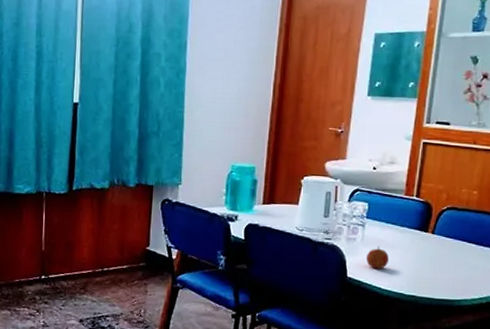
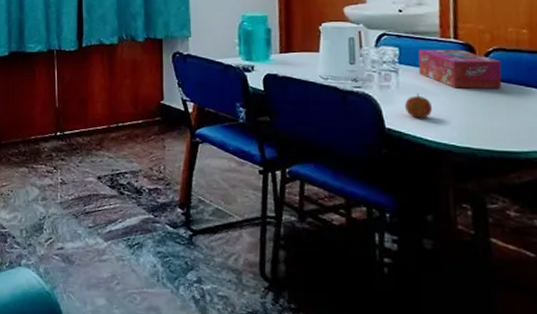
tissue box: none [382,205,452,244] -> present [418,49,502,89]

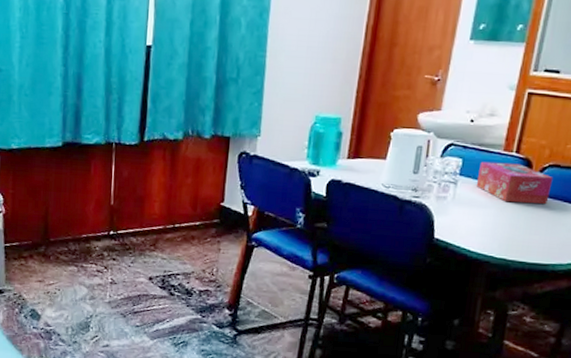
fruit: present [405,93,433,119] -> none [456,205,482,231]

